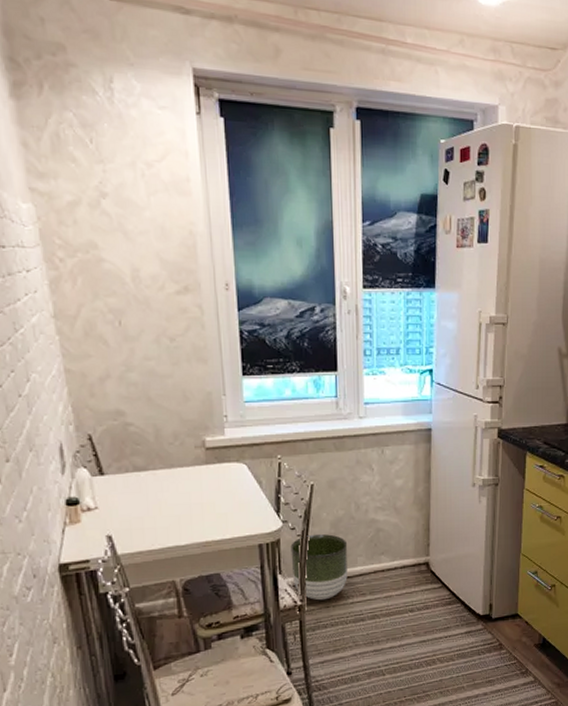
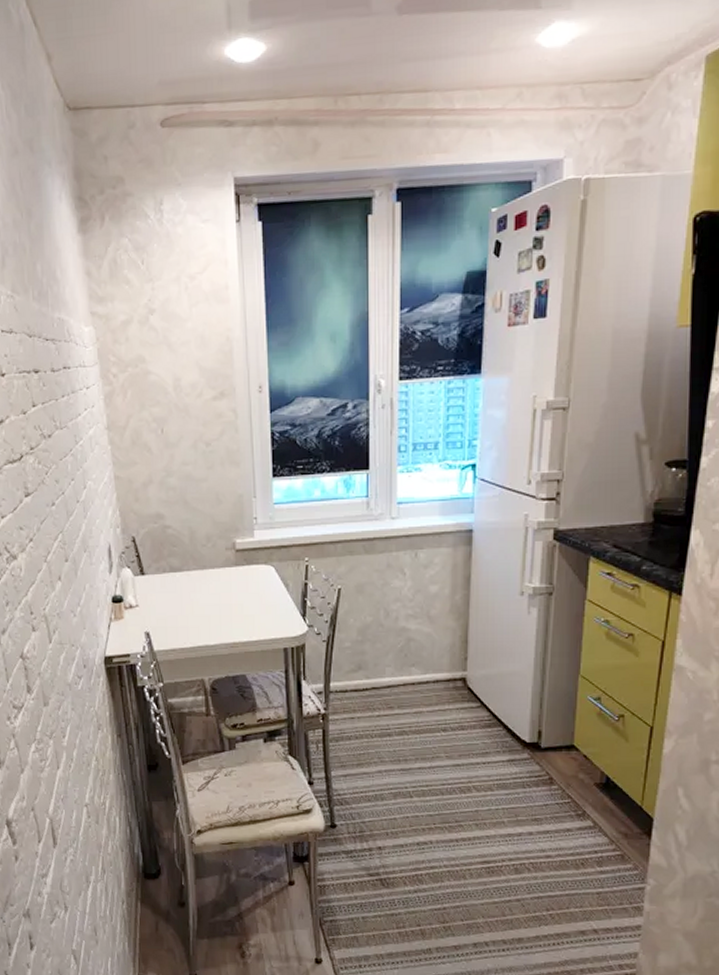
planter: present [290,534,348,601] -> none [315,641,376,711]

